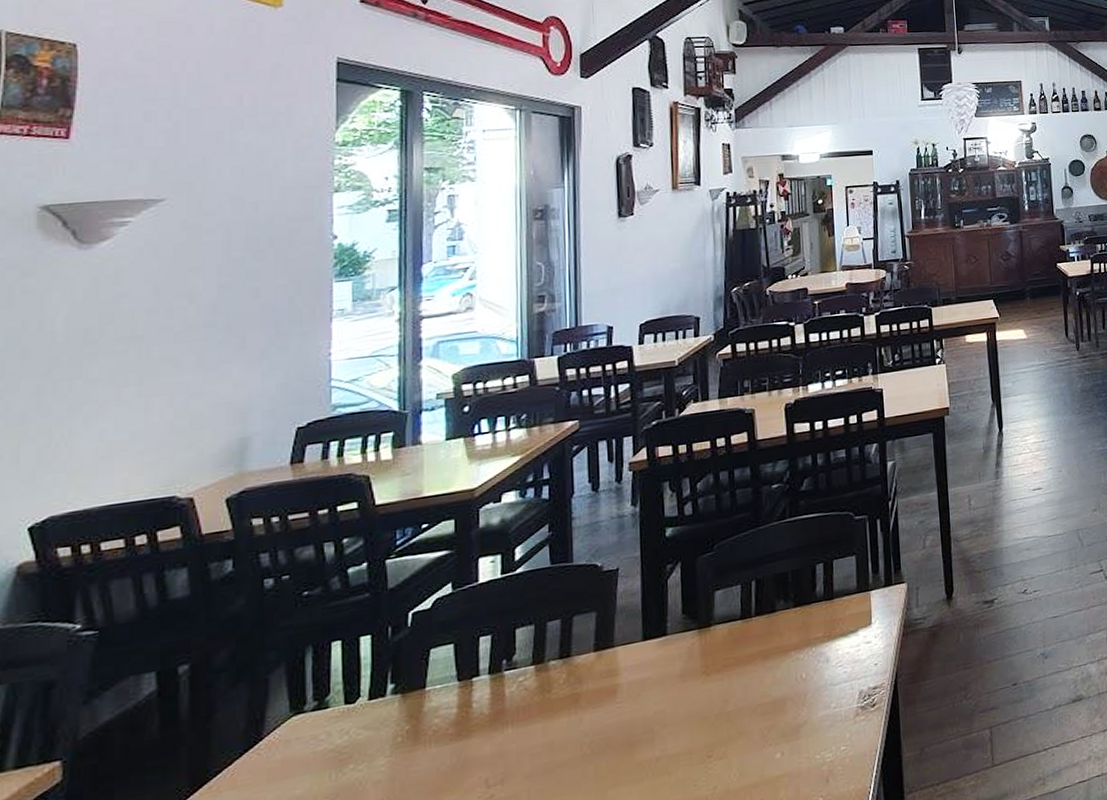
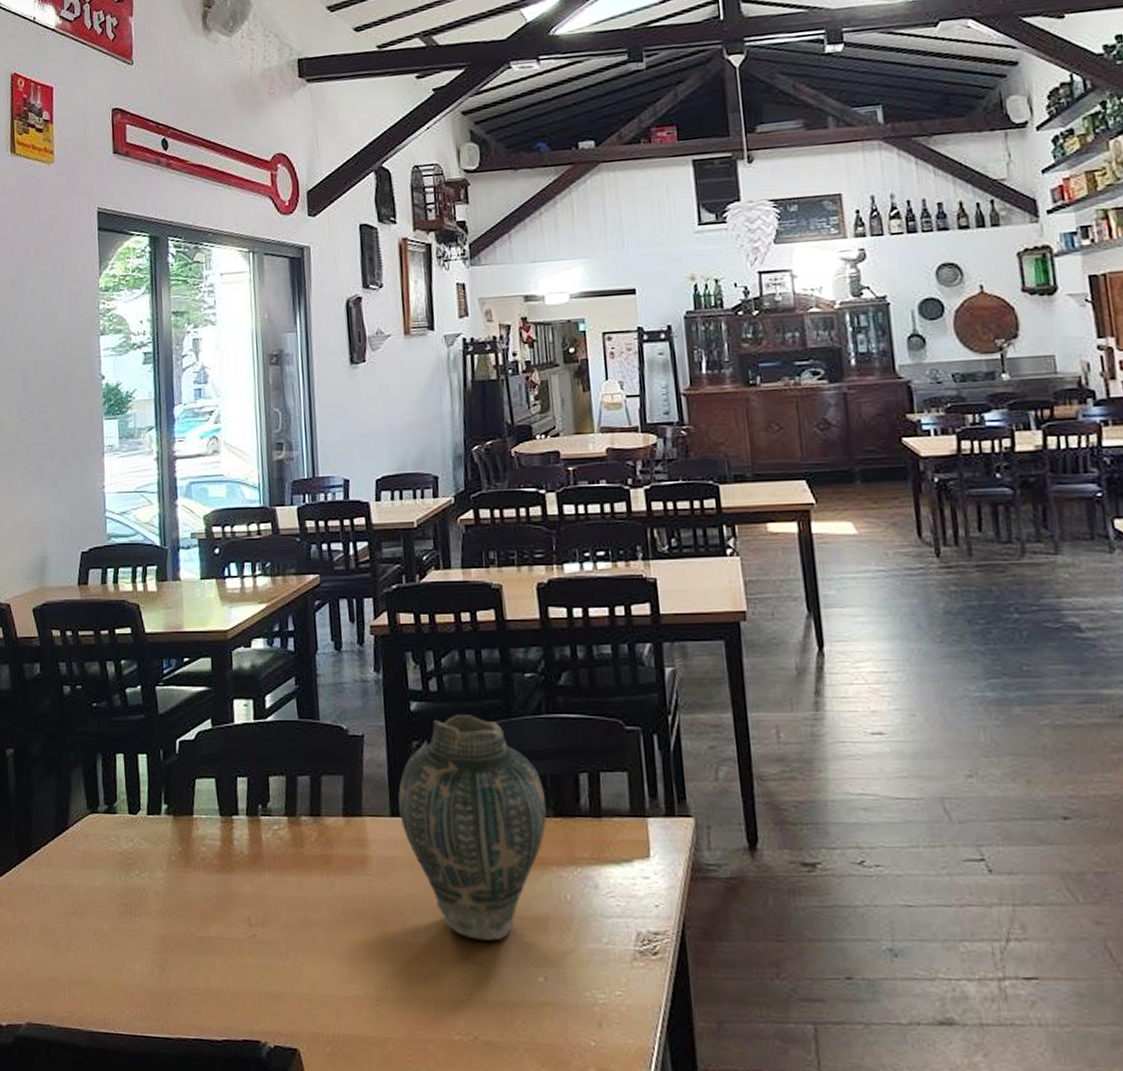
vase: none [651,530,788,737] -> present [398,715,547,941]

